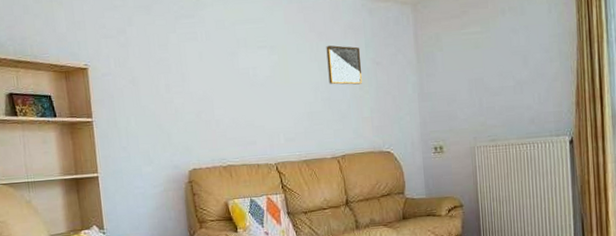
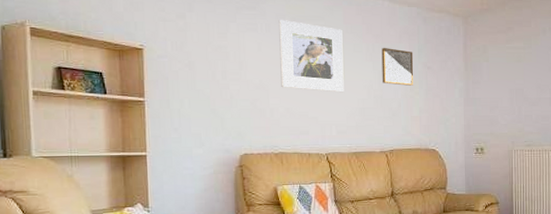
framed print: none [218,25,290,98] -> present [278,20,344,91]

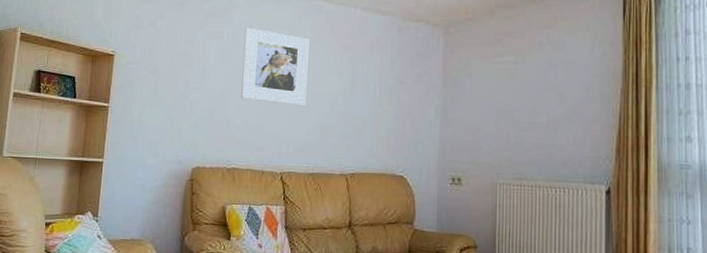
wall art: present [381,47,414,86] -> none [348,58,385,102]

